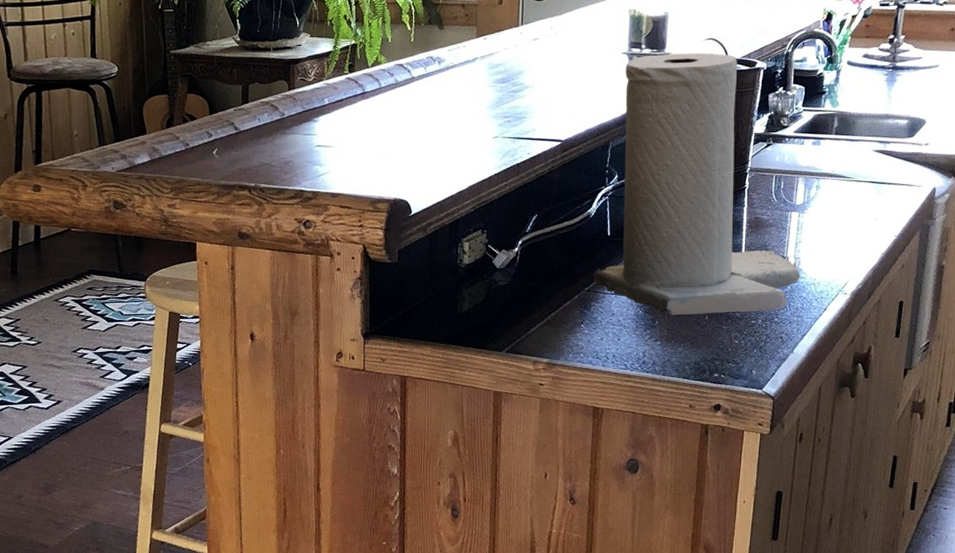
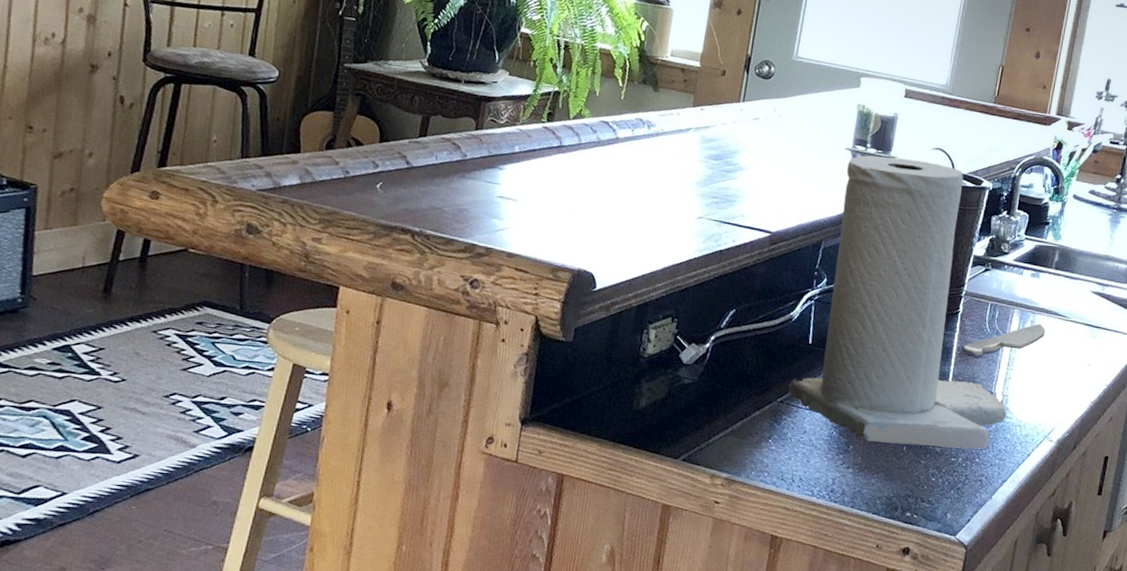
kitchen knife: none [751,188,831,227] -> present [961,324,1045,358]

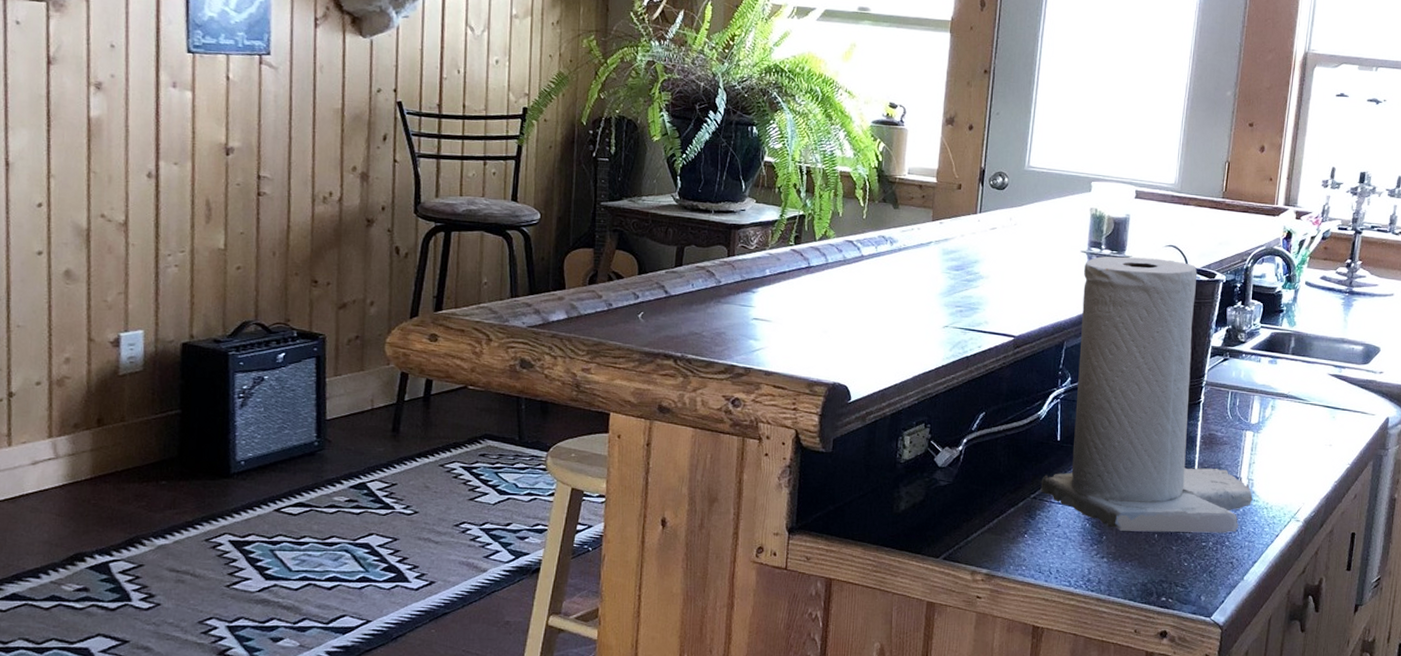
kitchen knife: present [961,324,1045,358] -> none [1205,409,1286,445]

